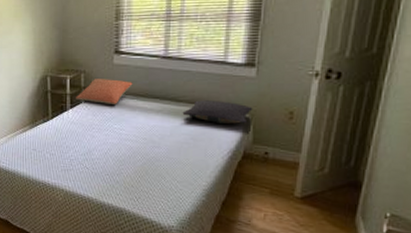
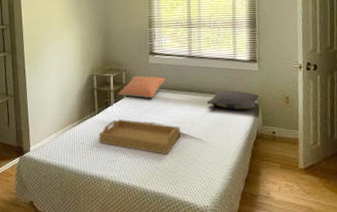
serving tray: none [52,126,148,168] -> present [99,119,181,154]

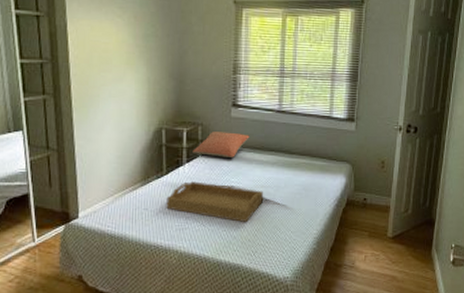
pillow: present [206,90,260,109] -> none [295,152,354,173]

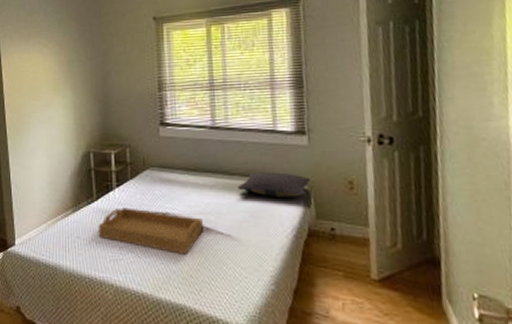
pillow: present [192,132,250,158] -> none [122,153,182,181]
pillow: none [295,152,354,173] -> present [237,172,311,197]

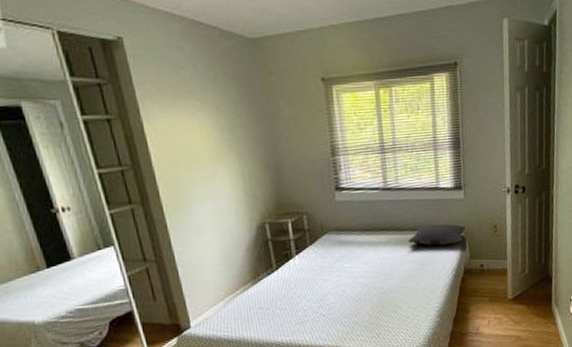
serving tray: present [98,207,204,254] -> none [280,272,381,307]

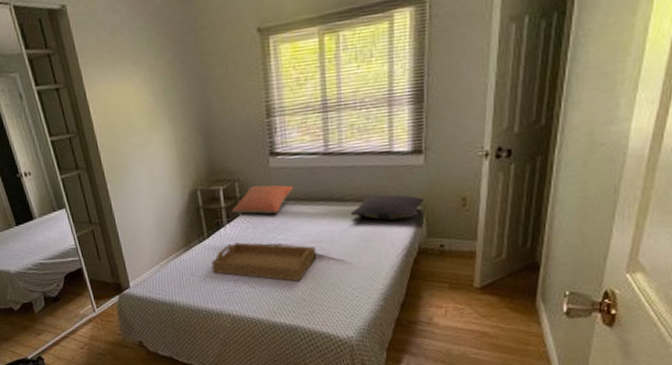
serving tray: none [280,272,381,307] -> present [211,242,317,282]
pillow: none [300,217,358,245] -> present [232,184,294,214]

